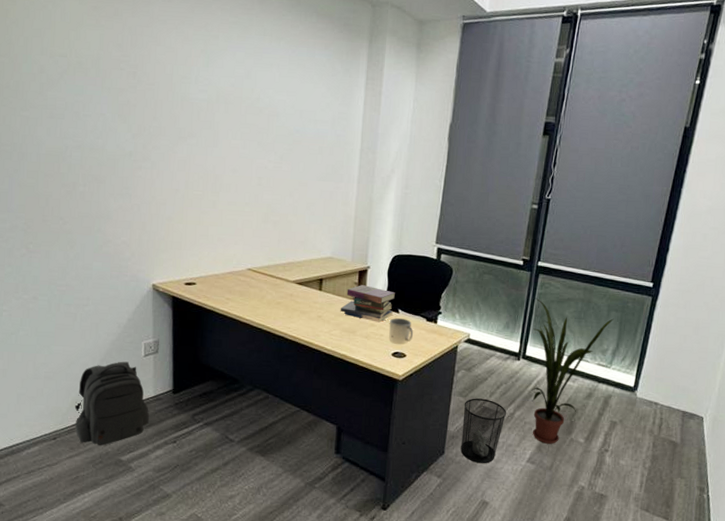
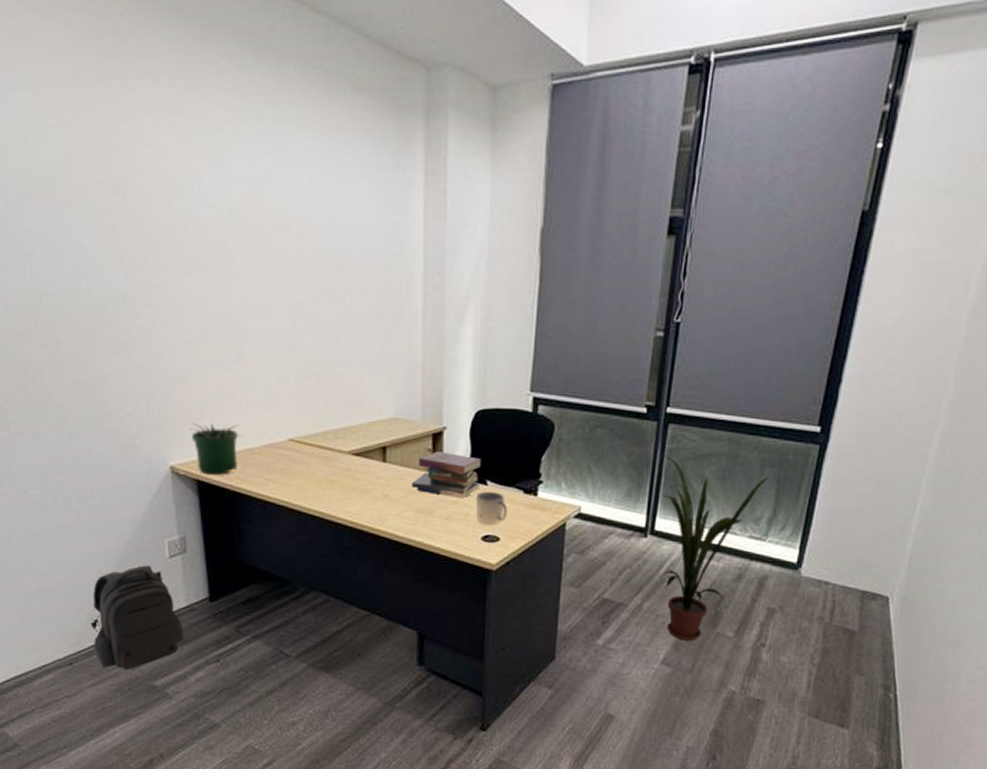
planter: none [170,251,210,293] -> present [189,422,241,475]
waste bin: present [460,398,507,464] -> none [576,588,633,669]

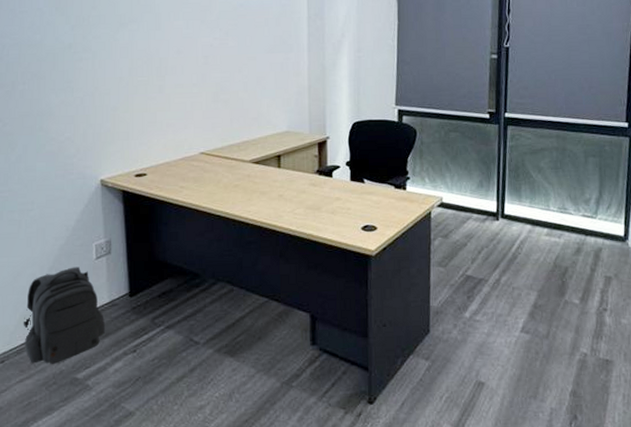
planter: present [189,422,241,475] -> none [118,142,160,186]
books: present [411,451,481,499] -> none [302,157,359,196]
mug: present [476,492,507,526] -> none [356,188,382,218]
house plant: present [663,455,769,640] -> none [507,151,593,309]

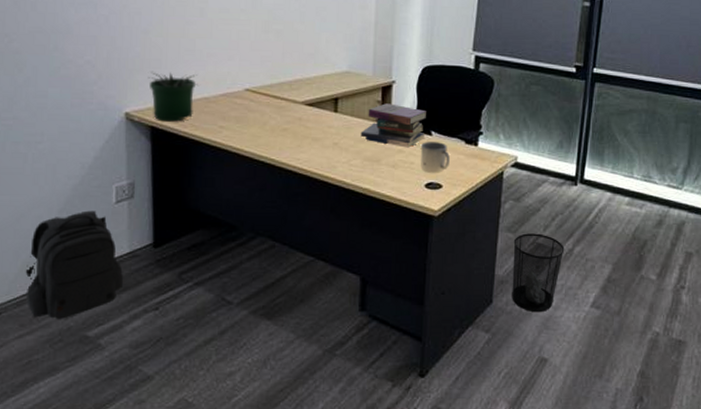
planter: none [118,142,160,186] -> present [147,71,198,122]
books: none [302,157,359,196] -> present [360,103,426,148]
mug: none [356,188,382,218] -> present [421,142,450,174]
waste bin: none [445,266,492,340] -> present [512,233,565,313]

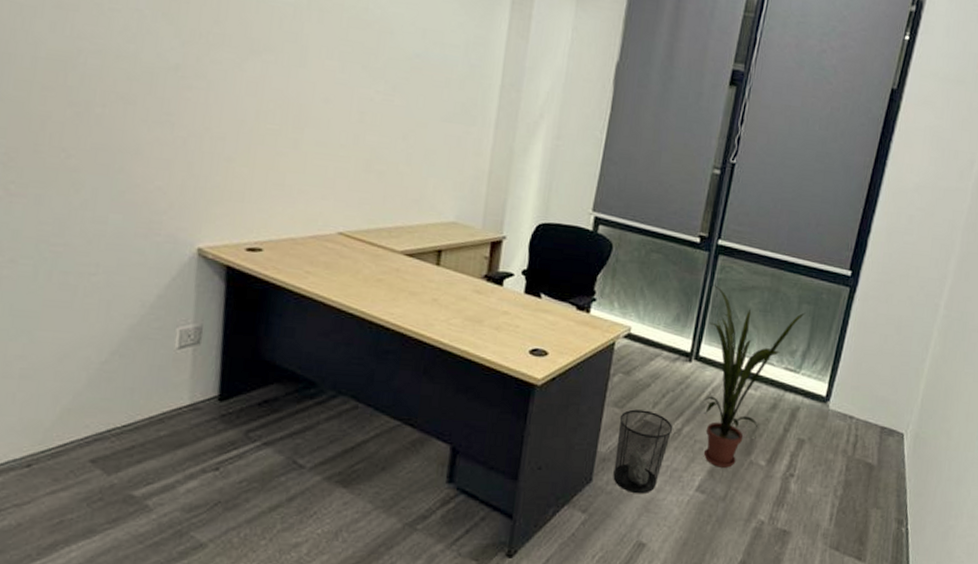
backpack: present [25,210,124,319] -> none [63,354,181,475]
planter: present [147,71,198,122] -> none [227,204,285,263]
books: present [360,103,426,148] -> none [463,260,537,310]
mug: present [421,142,450,174] -> none [526,304,559,340]
house plant: none [591,110,683,283] -> present [703,284,805,468]

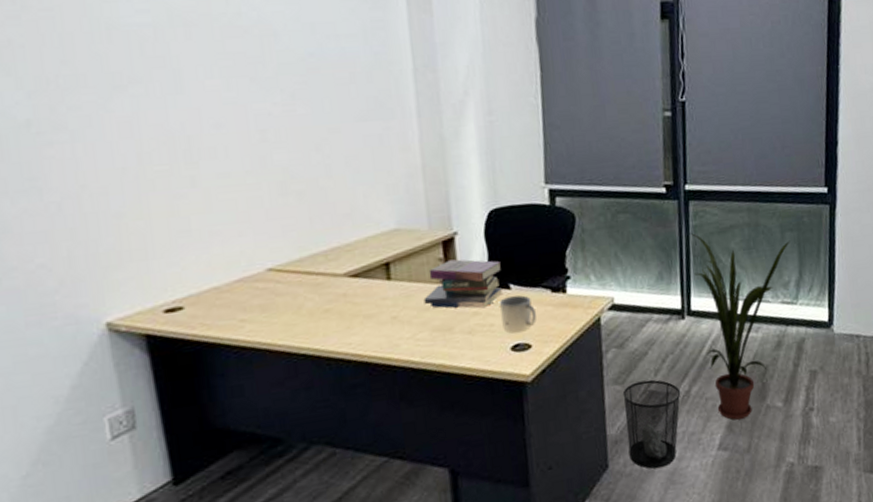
books: none [463,260,537,310] -> present [423,259,504,309]
mug: none [526,304,559,340] -> present [500,295,537,334]

